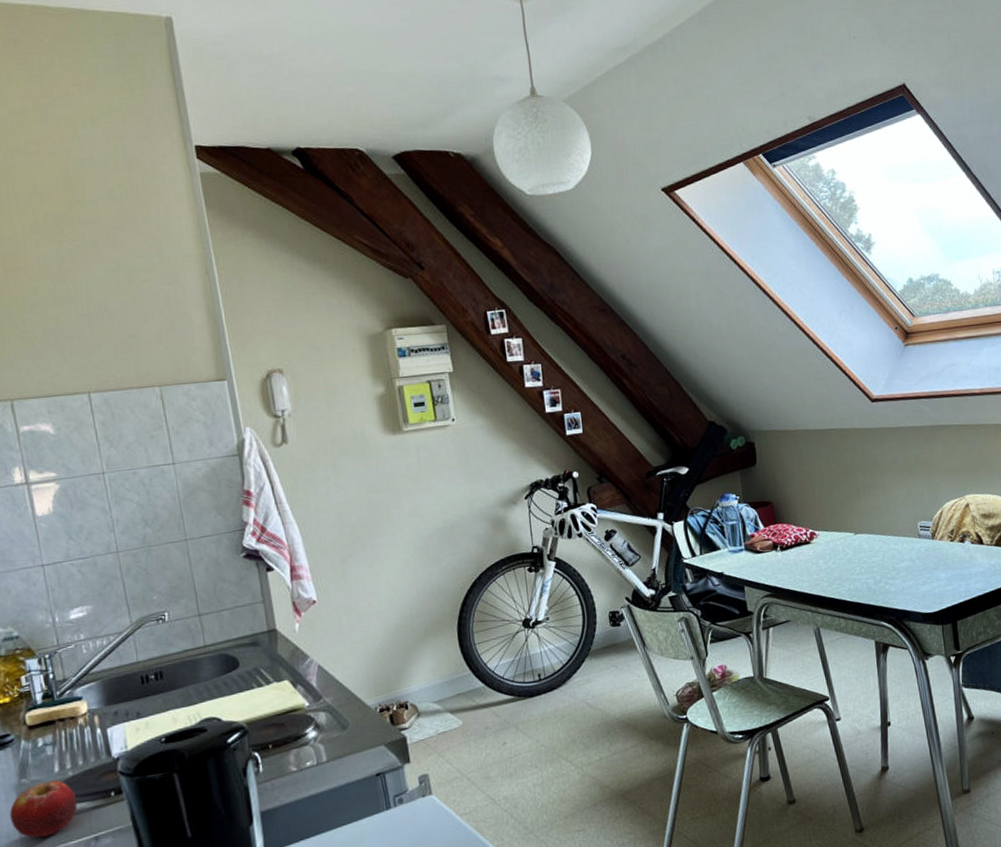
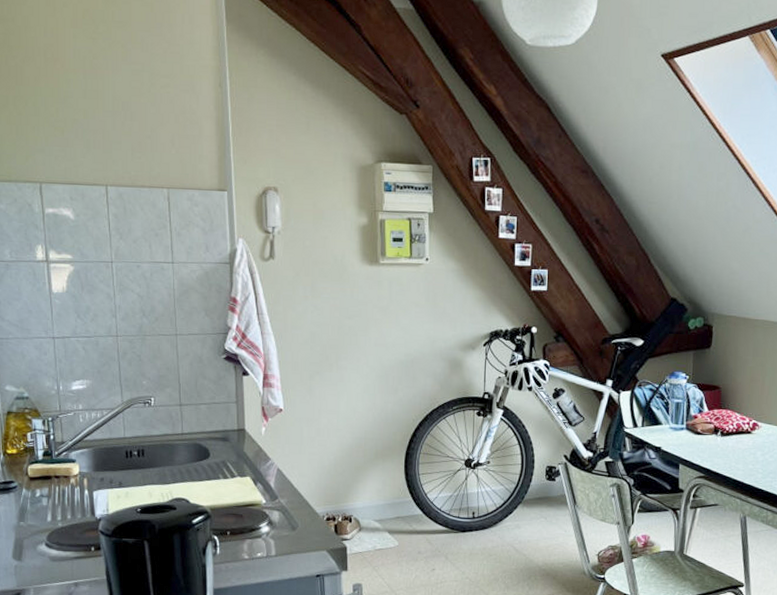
fruit: present [9,780,78,838] -> none [8,527,63,575]

